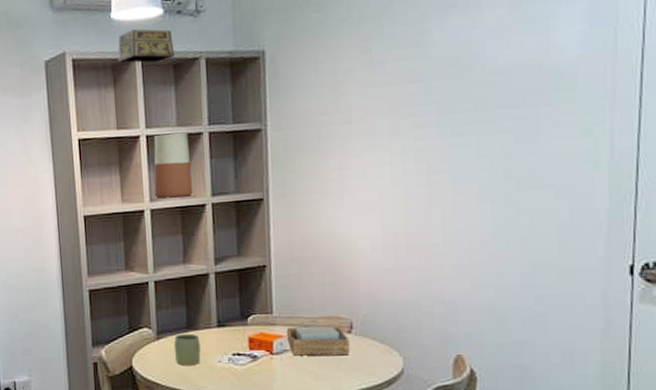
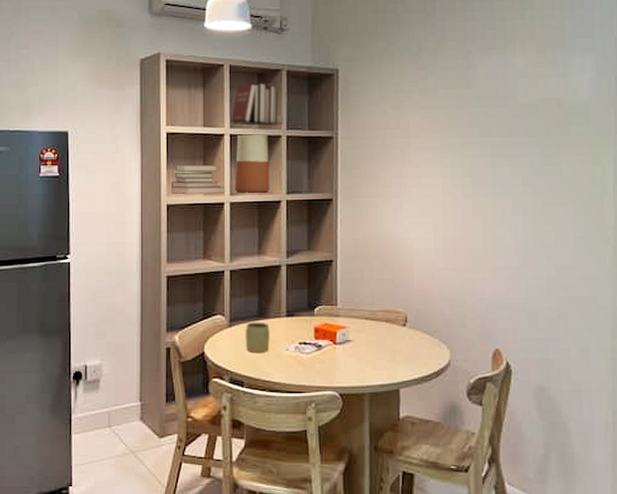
books: none [86,170,144,205] -> present [171,164,225,195]
decorative box: present [117,29,175,63] -> none [208,39,260,70]
books: none [145,75,205,124] -> present [230,83,284,125]
napkin holder: present [286,325,350,356] -> none [349,318,405,347]

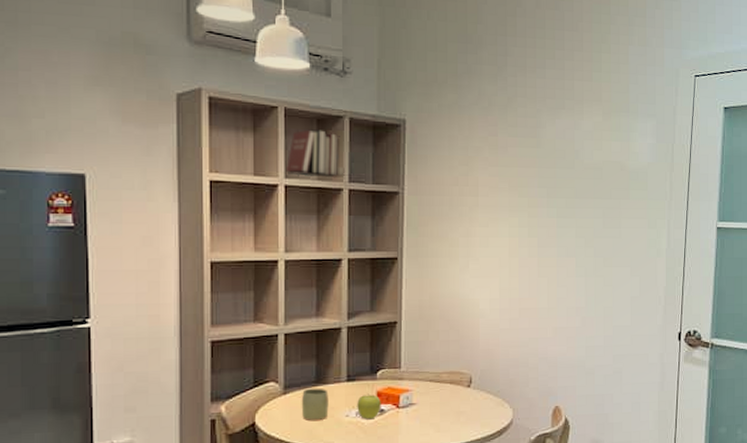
books: present [171,164,225,195] -> none [215,217,279,251]
vase: present [234,133,270,193] -> none [290,185,330,250]
fruit: none [296,329,319,354] -> present [357,393,381,420]

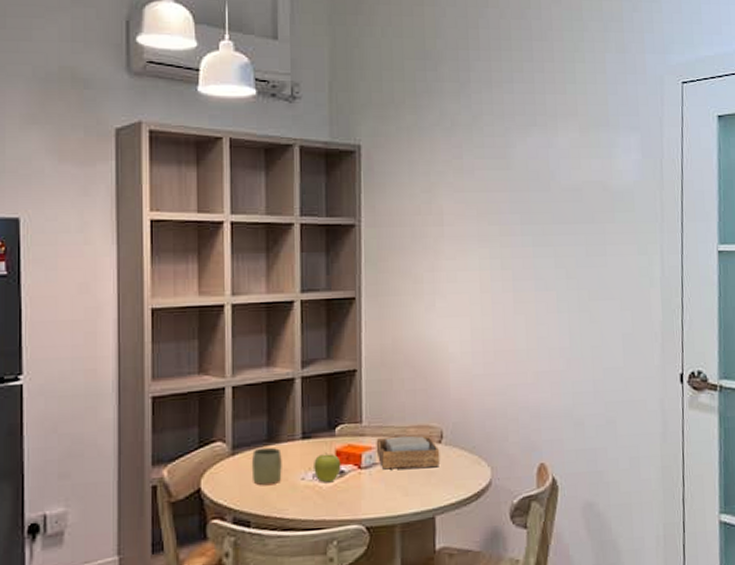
books: present [285,130,346,177] -> none [231,160,297,211]
napkin holder: none [413,380,469,409] -> present [376,435,440,470]

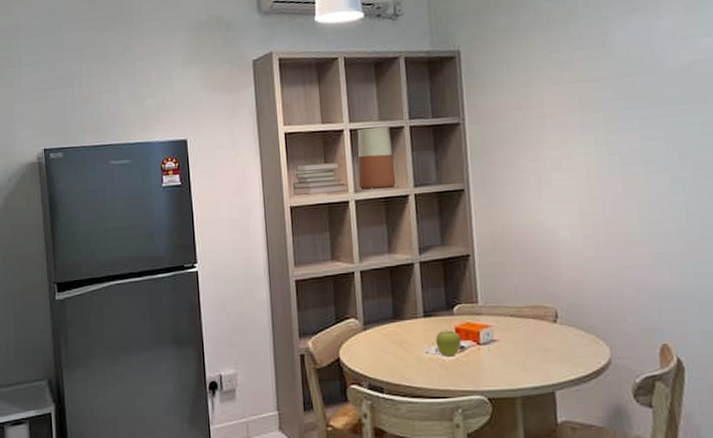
books: none [156,258,225,296] -> present [292,162,349,196]
vase: none [237,220,281,293] -> present [357,124,396,190]
mug: present [251,447,282,485] -> none [380,324,408,356]
napkin holder: present [376,435,440,470] -> none [492,315,557,346]

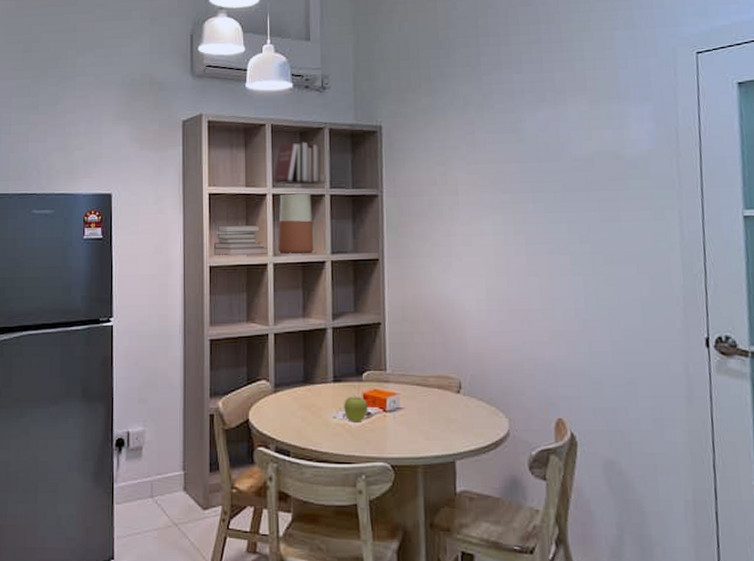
books: none [349,73,405,118] -> present [272,142,327,185]

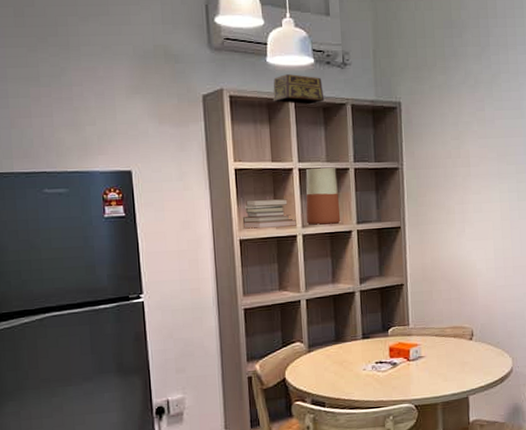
decorative box: none [249,99,302,129] -> present [272,74,325,105]
books: present [272,142,327,185] -> none [298,117,351,159]
fruit: present [344,395,368,423] -> none [372,349,394,372]

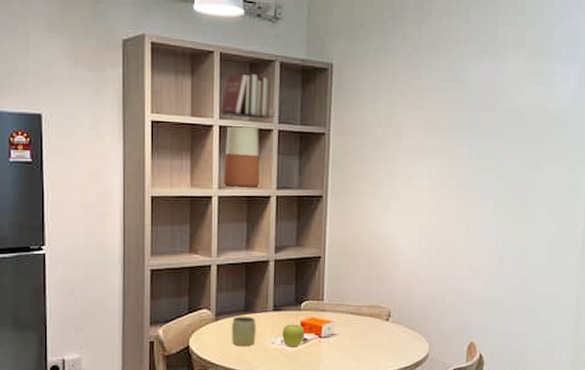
books: present [242,198,297,230] -> none [155,155,213,188]
decorative box: present [272,74,325,105] -> none [197,24,252,59]
books: none [298,117,351,159] -> present [220,73,276,119]
mug: none [323,345,348,375] -> present [231,316,256,346]
fruit: none [372,349,394,372] -> present [282,323,305,348]

